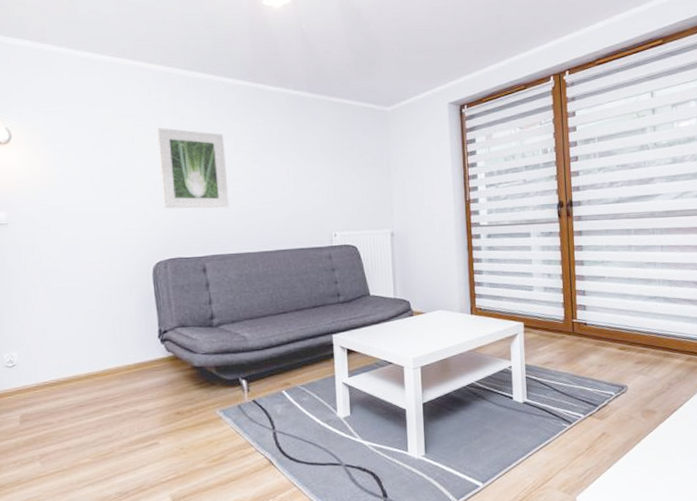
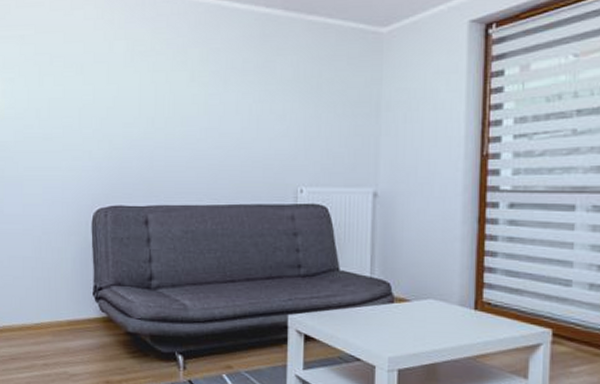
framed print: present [157,128,229,209] -> none [107,55,180,151]

